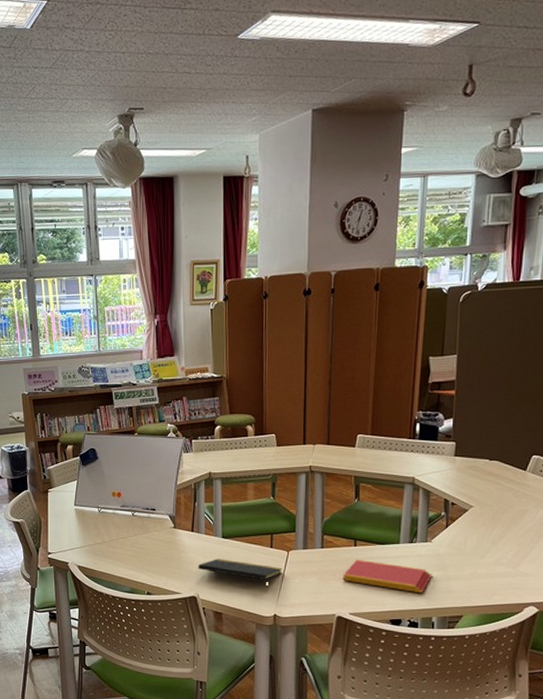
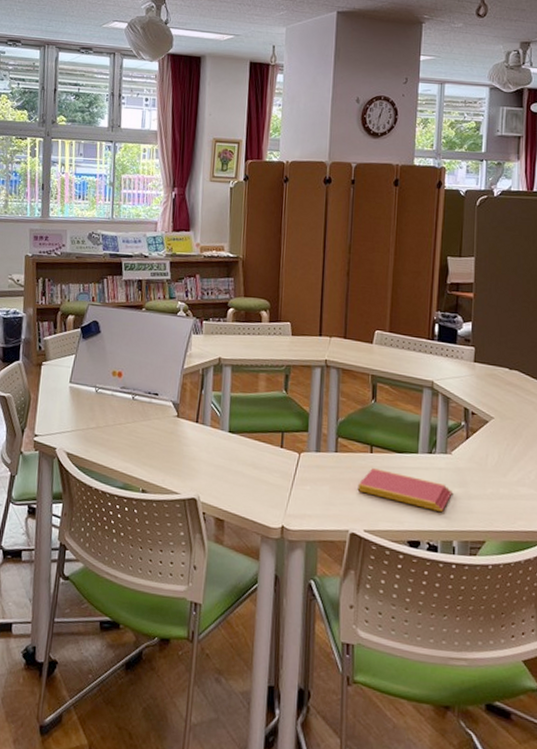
notepad: present [198,559,282,589] -> none [201,456,292,495]

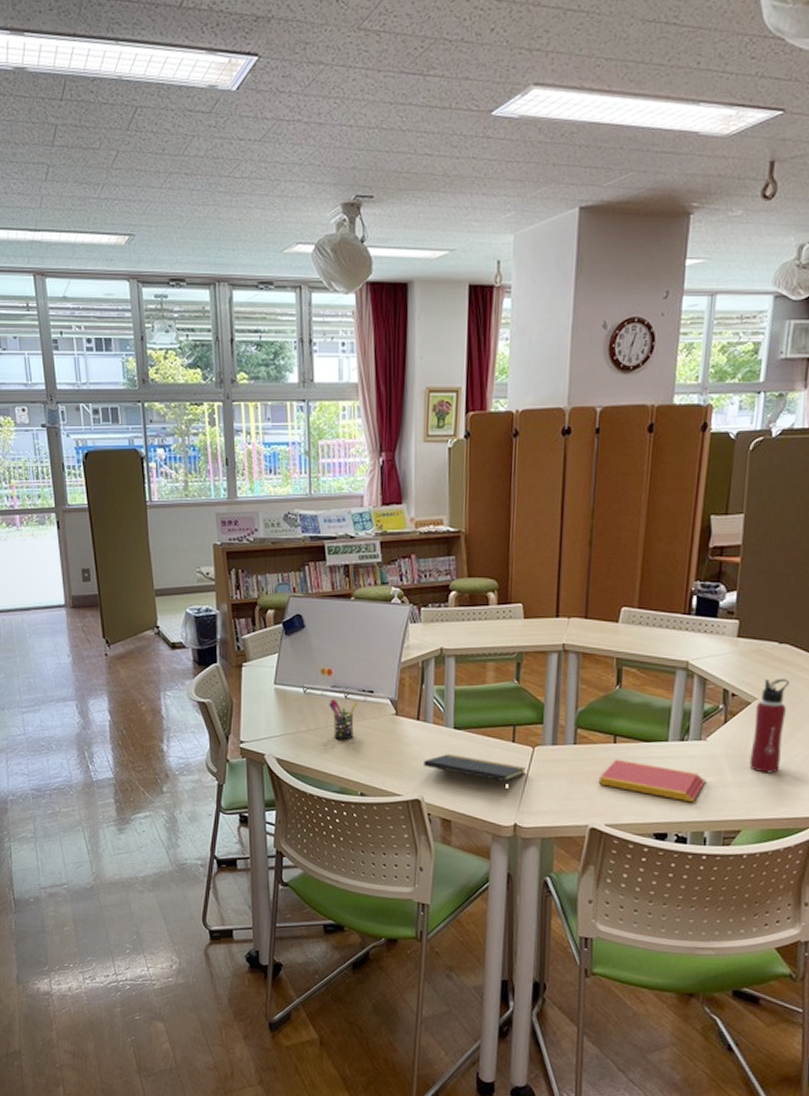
pen holder: none [118,398,143,439] -> present [329,698,357,740]
notepad: none [201,456,292,495] -> present [424,754,526,793]
water bottle: none [490,401,521,488] -> present [749,678,790,774]

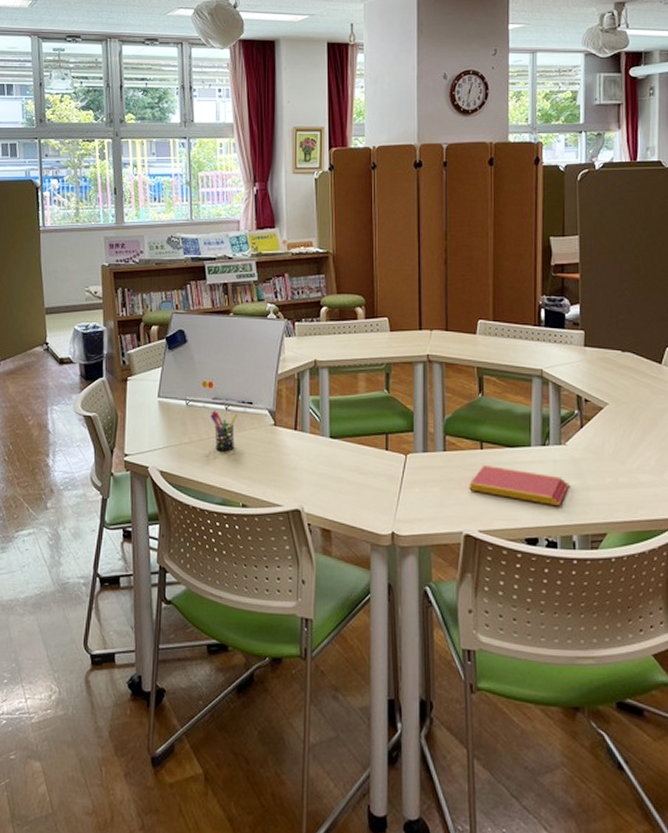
notepad: present [424,754,526,793] -> none [302,463,400,501]
water bottle: present [749,678,790,774] -> none [607,384,636,476]

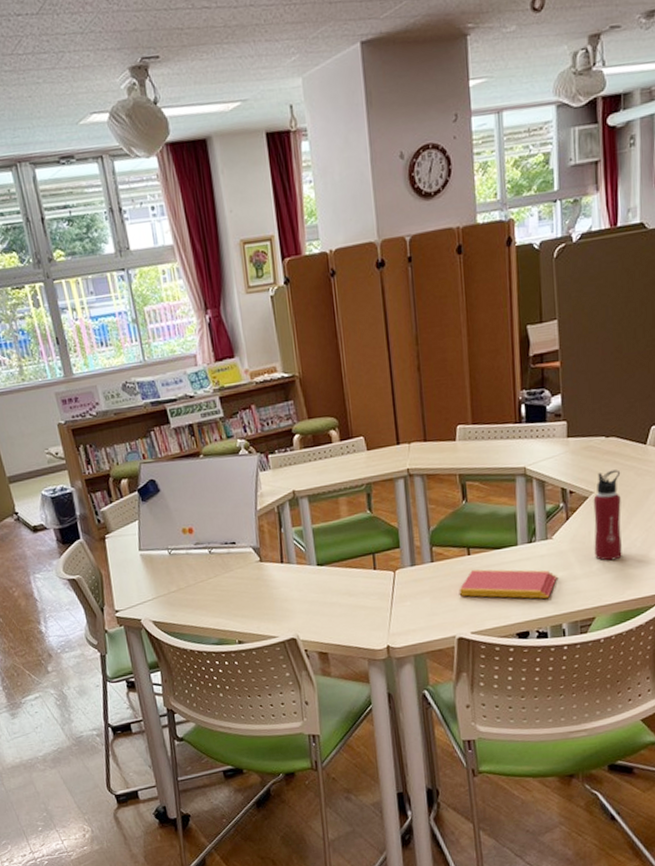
pen holder: present [210,410,238,452] -> none [195,555,223,594]
water bottle: none [607,384,636,476] -> present [593,469,622,561]

